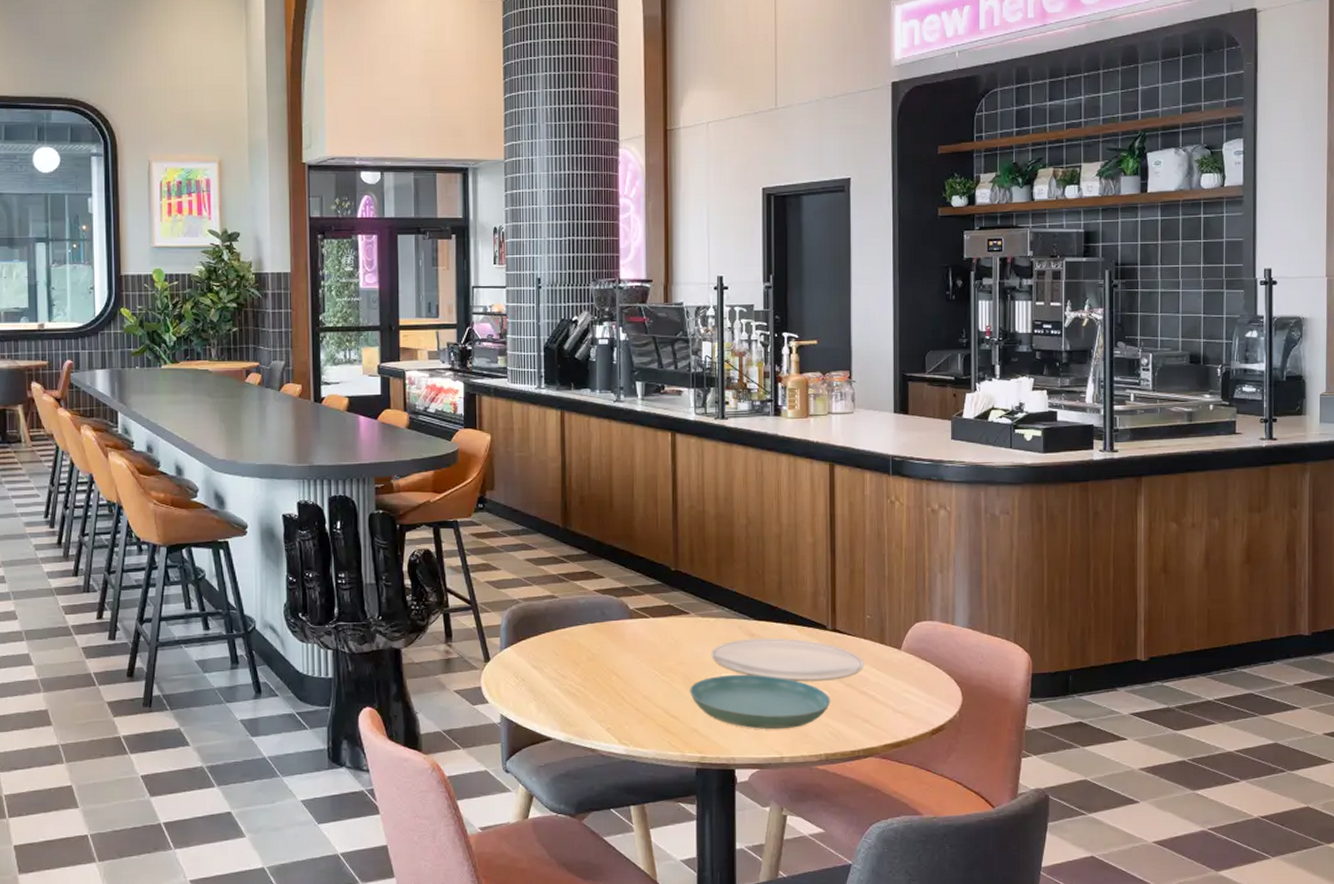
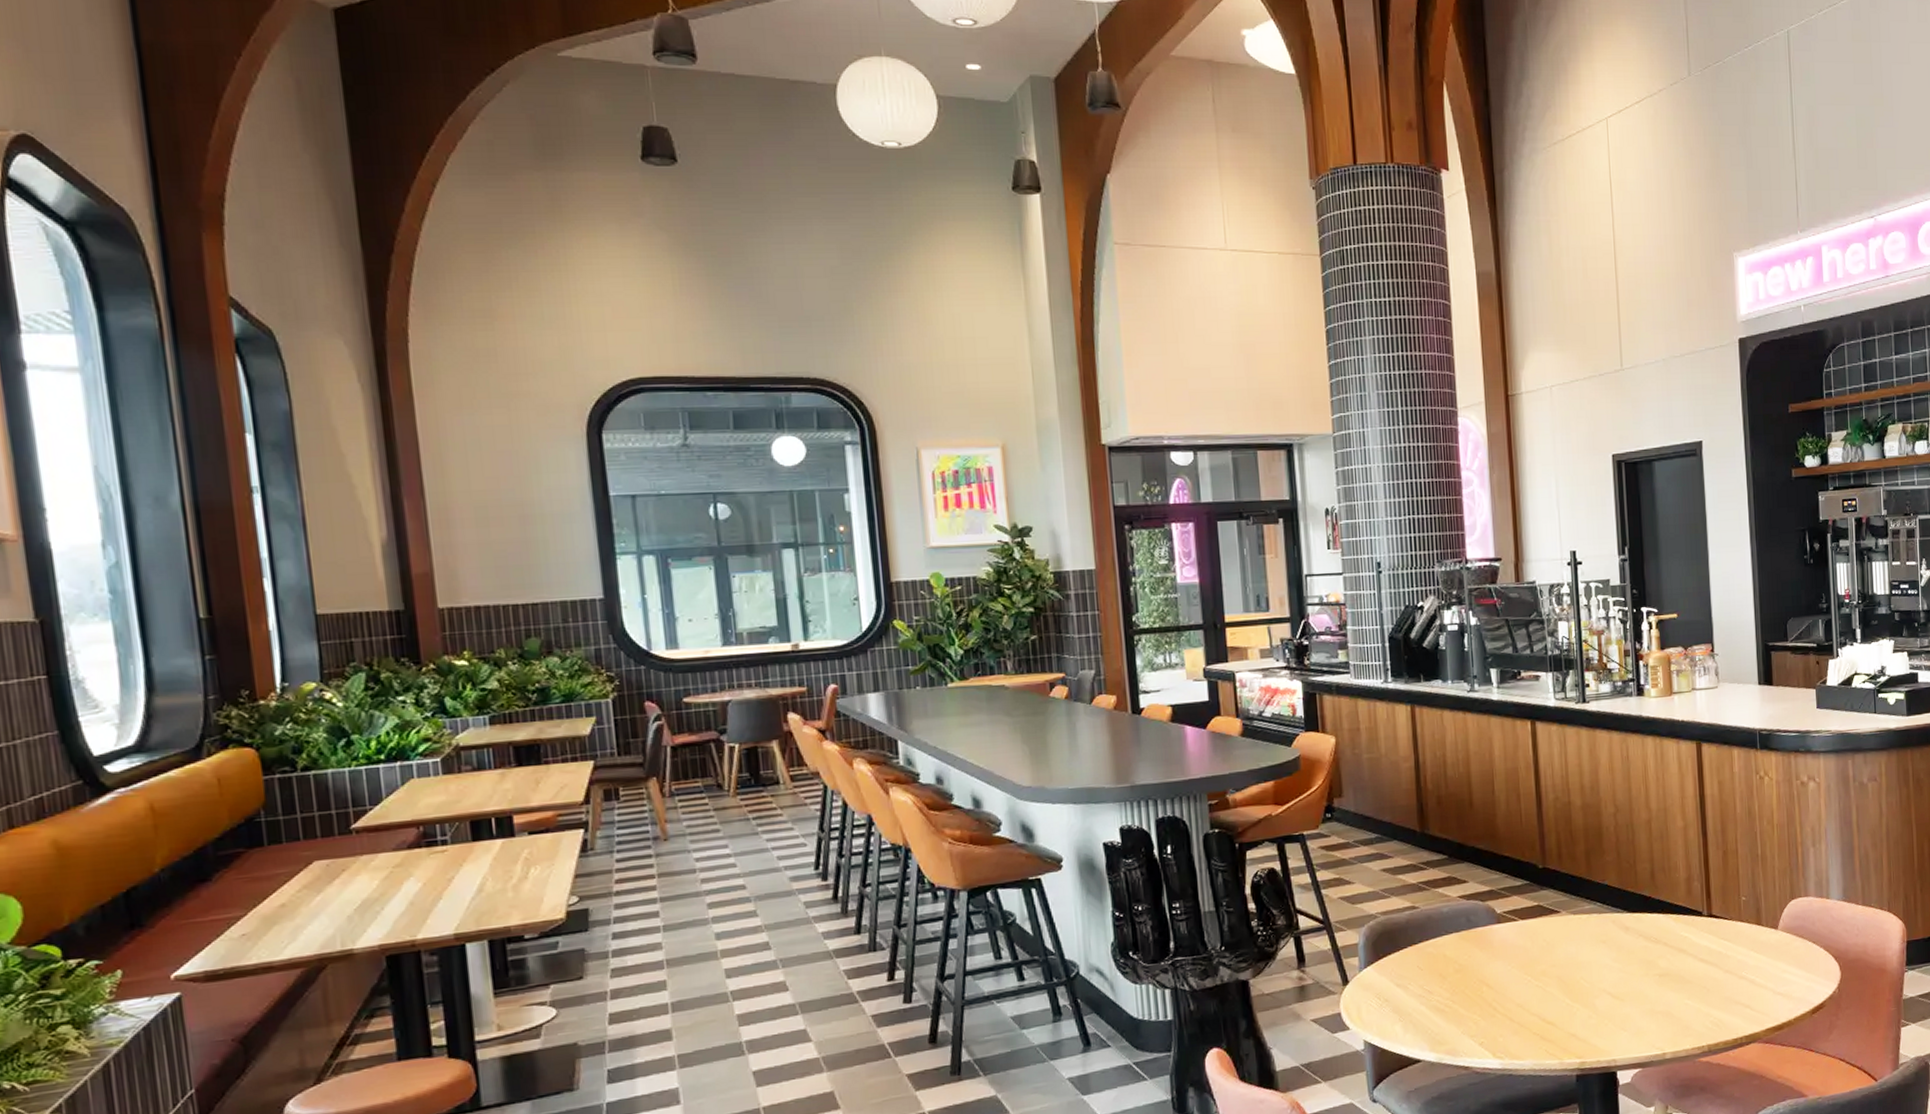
saucer: present [690,674,831,730] -> none [1565,969,1711,1027]
plate: present [711,637,865,682] -> none [1585,928,1743,973]

